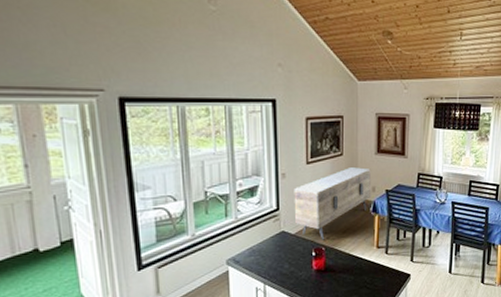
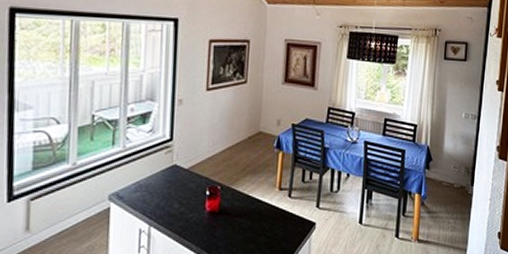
sideboard: present [294,166,372,240] -> none [189,96,278,178]

